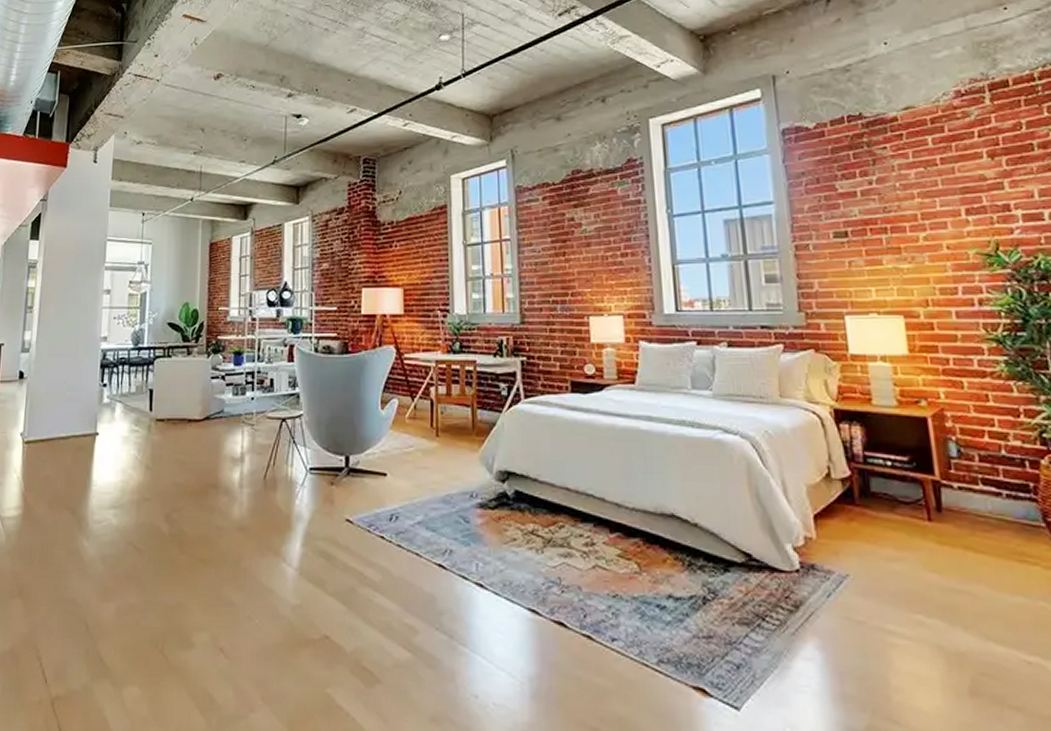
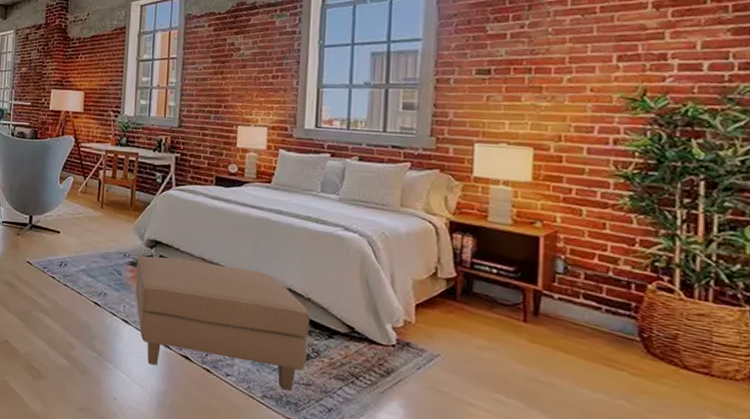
ottoman: none [487,492,704,649] -> present [135,256,311,391]

